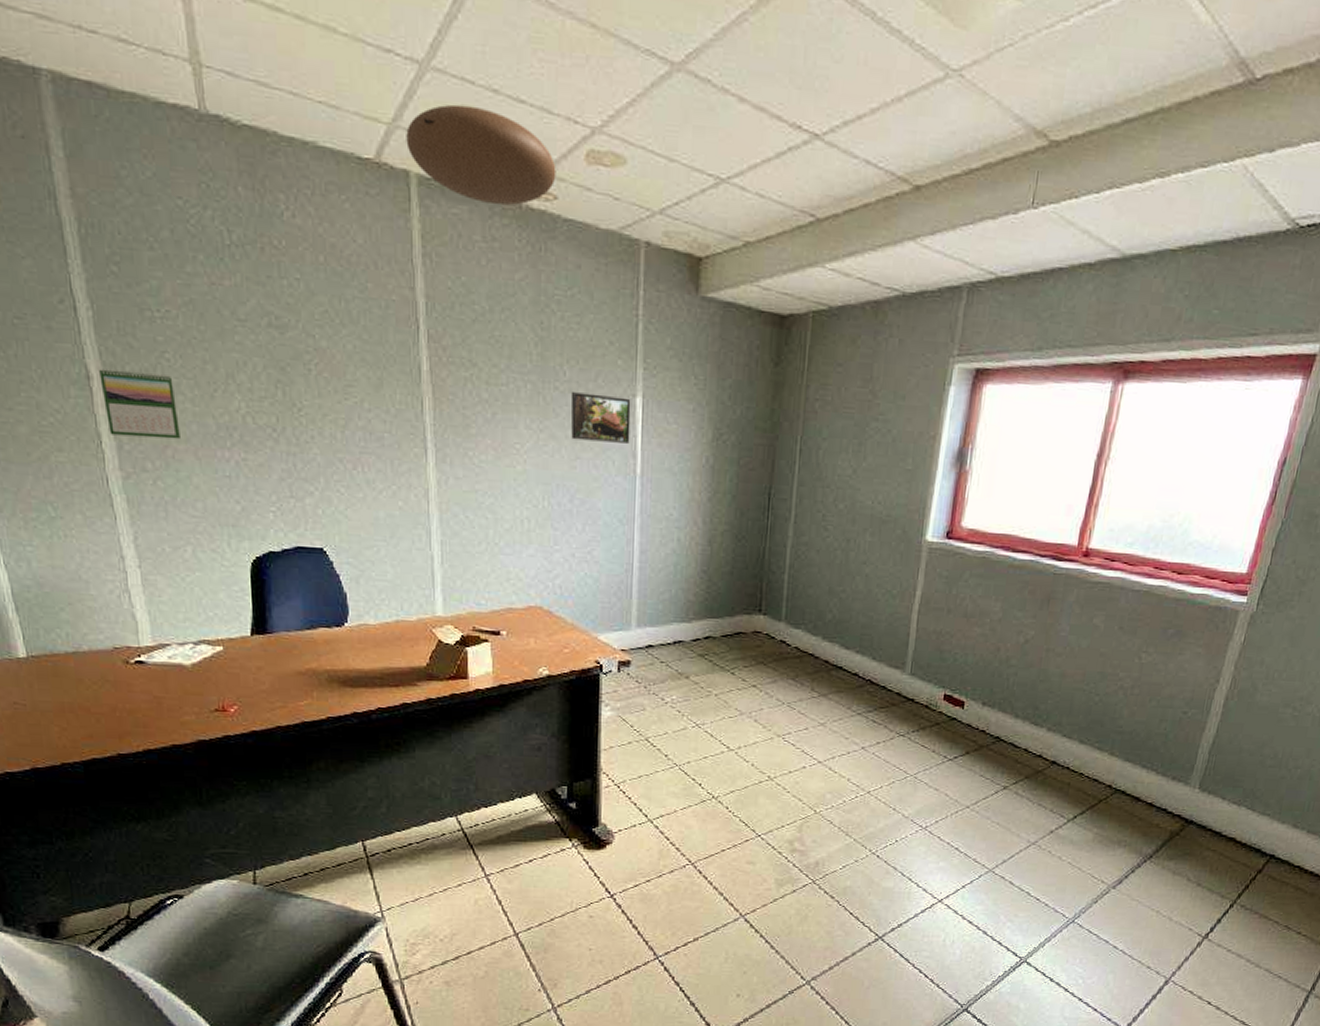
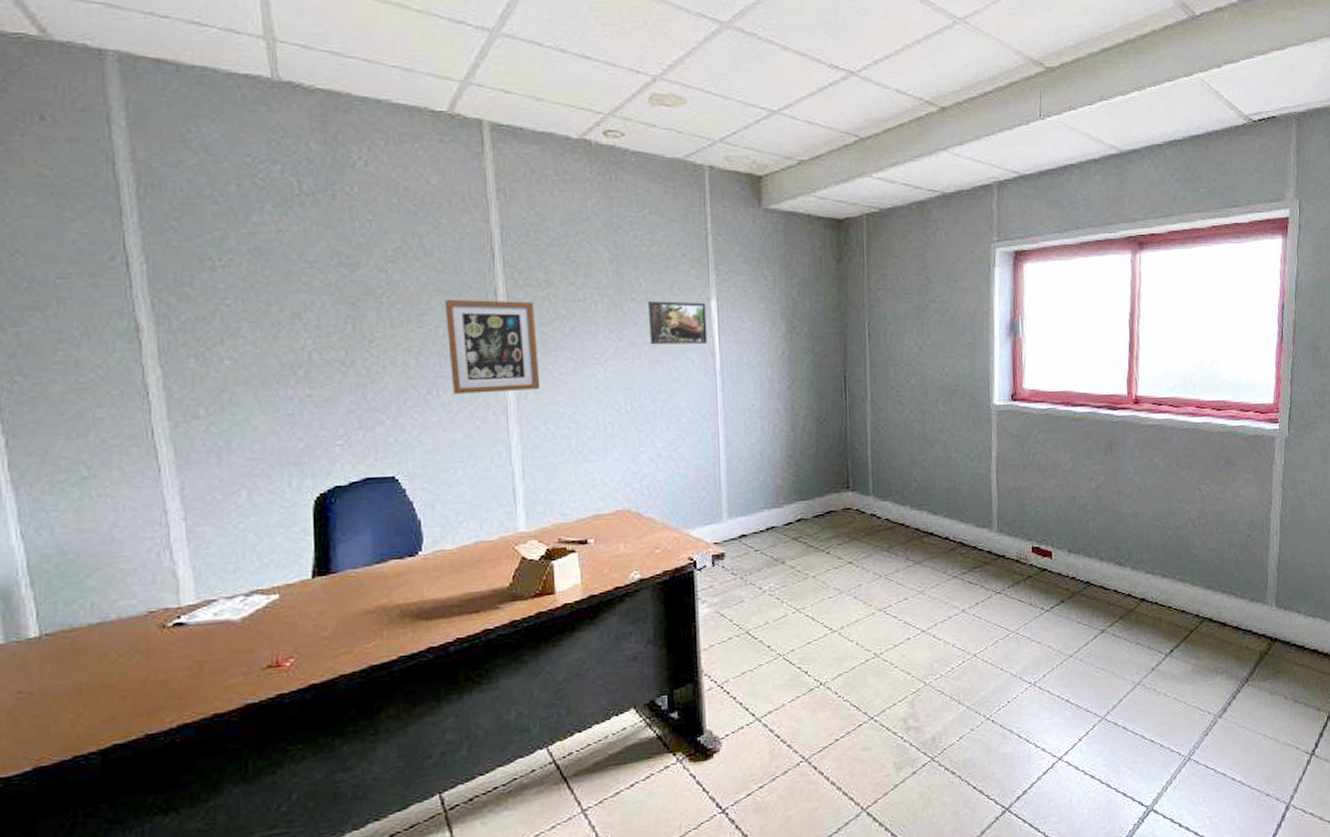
calendar: present [99,367,180,440] -> none [151,318,239,385]
wall art: none [370,371,461,476] -> present [445,299,541,394]
ceiling light: present [406,104,556,206] -> none [478,62,623,144]

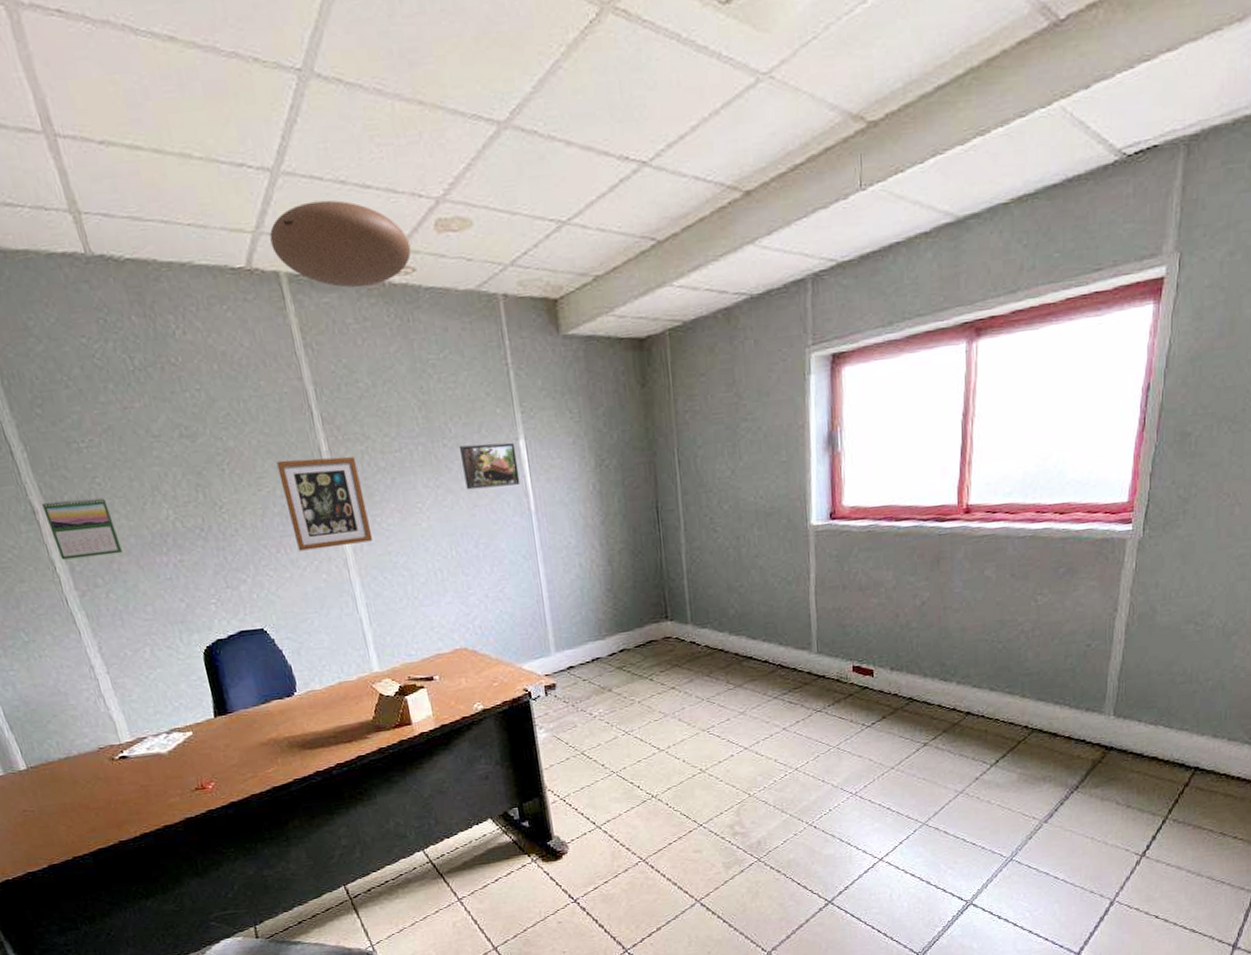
calendar: none [151,318,239,385] -> present [42,497,122,560]
ceiling light: none [478,62,623,144] -> present [269,199,412,288]

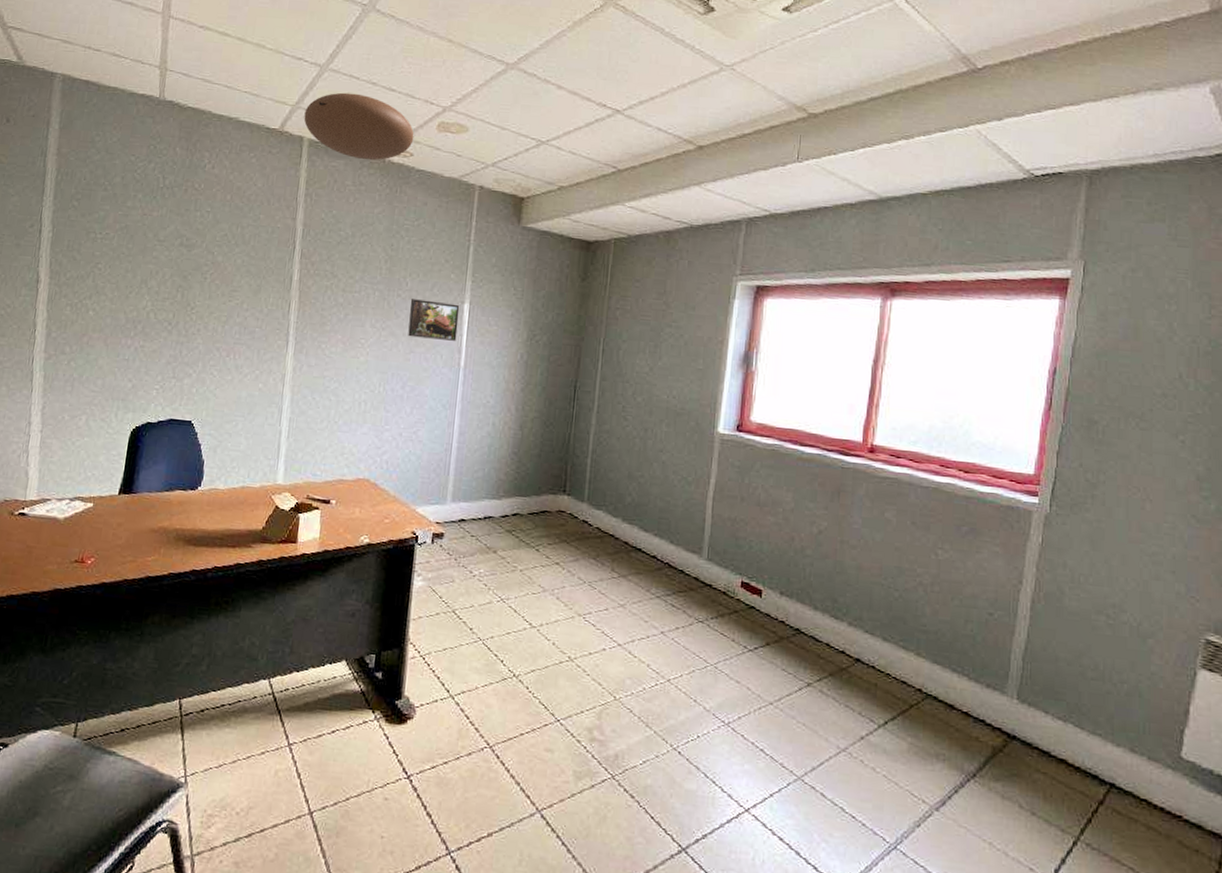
calendar: present [42,497,122,560] -> none [43,274,100,330]
wall art: present [276,456,373,551] -> none [246,280,320,364]

